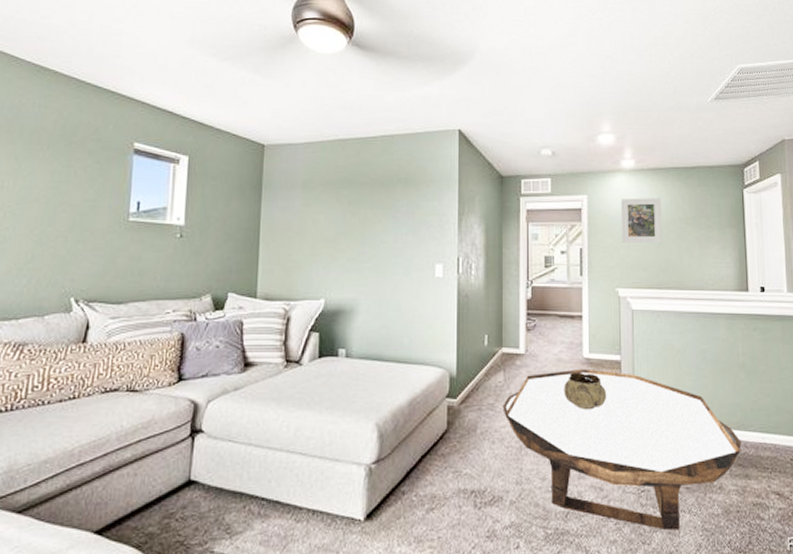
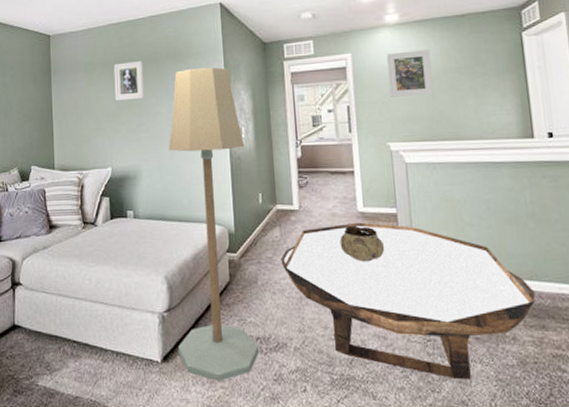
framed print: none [335,182,369,225] -> present [114,60,144,101]
floor lamp: none [385,196,474,541] -> present [168,67,260,382]

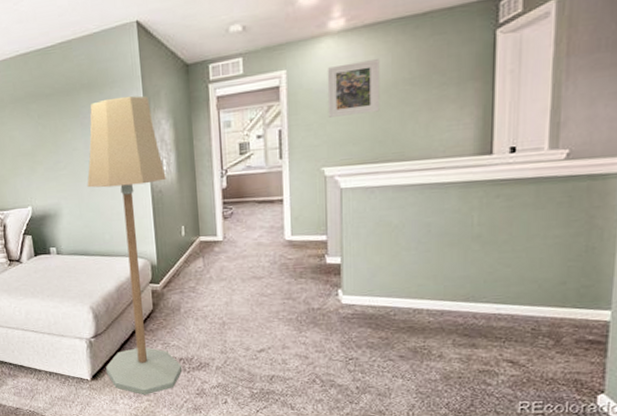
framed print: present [114,60,144,101] -> none [25,93,59,139]
coffee table: present [280,222,536,380] -> none [203,250,469,393]
decorative bowl: present [339,225,385,262] -> none [264,254,312,289]

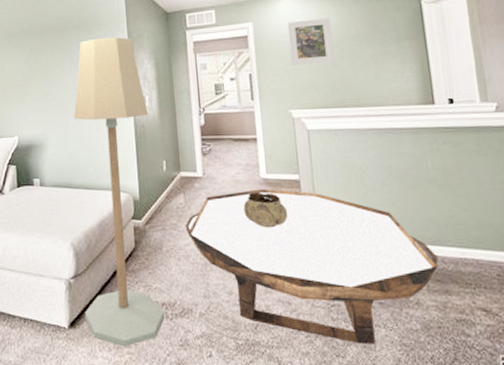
coffee table: none [203,250,469,393] -> present [185,188,439,345]
decorative bowl: none [264,254,312,289] -> present [243,192,289,228]

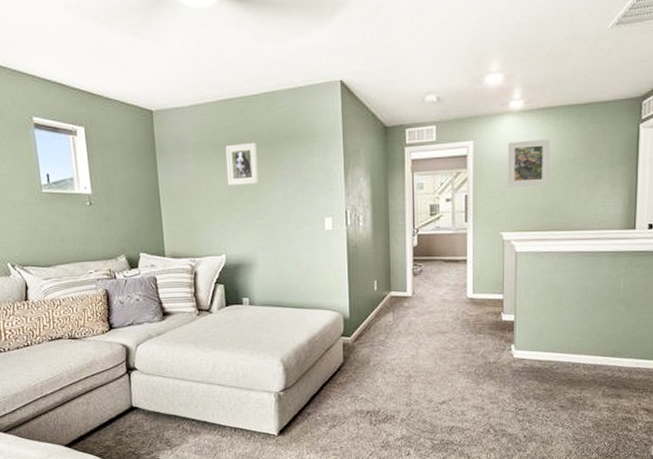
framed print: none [19,31,49,71] -> present [225,142,258,185]
floor lamp: present [73,37,165,347] -> none [284,151,369,450]
coffee table: present [185,188,439,345] -> none [392,307,616,441]
decorative bowl: present [243,192,289,228] -> none [448,310,489,344]

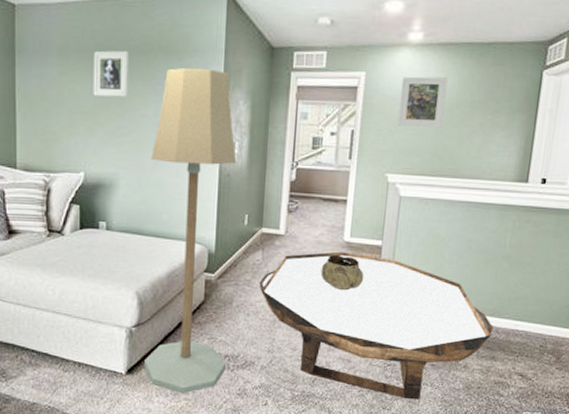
floor lamp: none [284,151,369,450] -> present [144,67,237,394]
coffee table: none [392,307,616,441] -> present [259,251,494,400]
decorative bowl: none [448,310,489,344] -> present [320,254,364,291]

